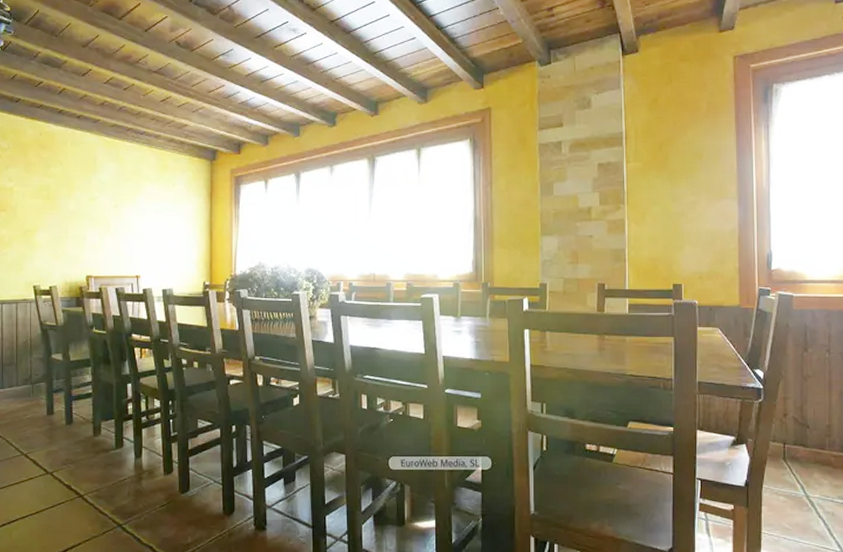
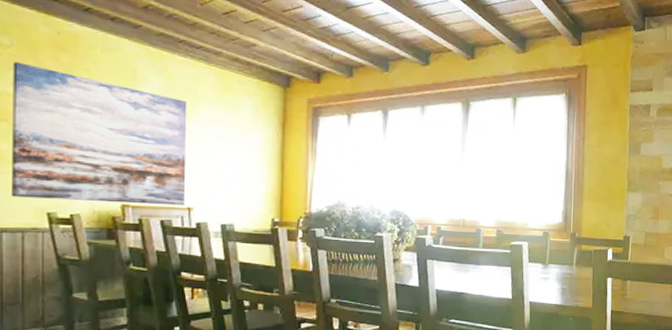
wall art: none [8,161,135,275] -> present [10,62,187,206]

